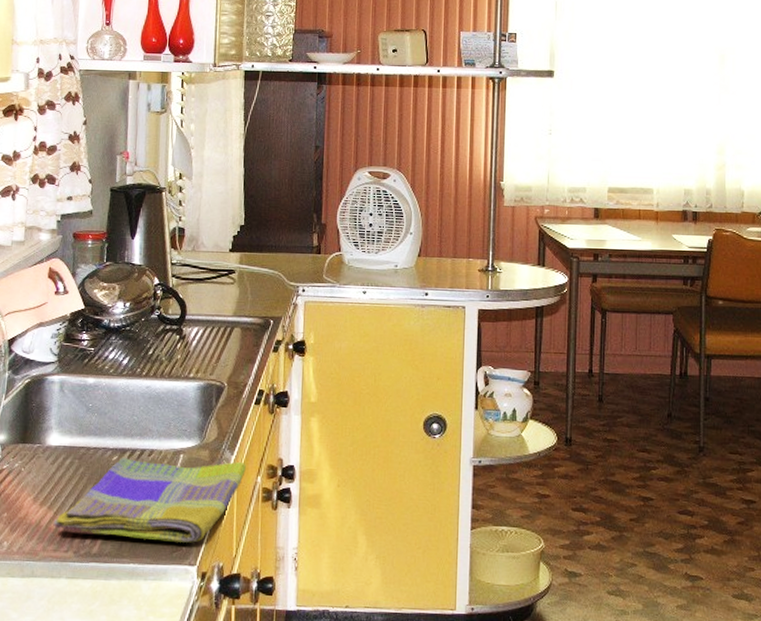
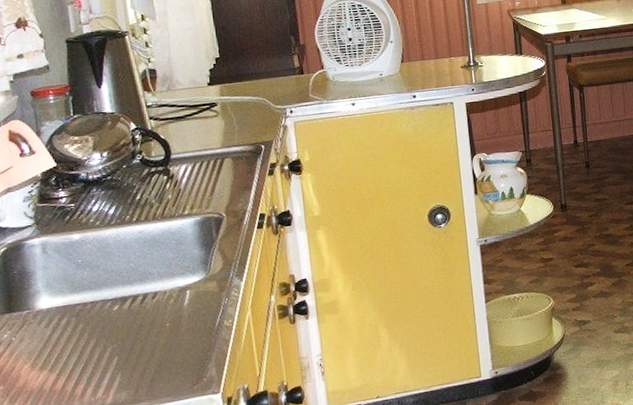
dish towel: present [53,458,246,543] -> none [57,286,258,391]

